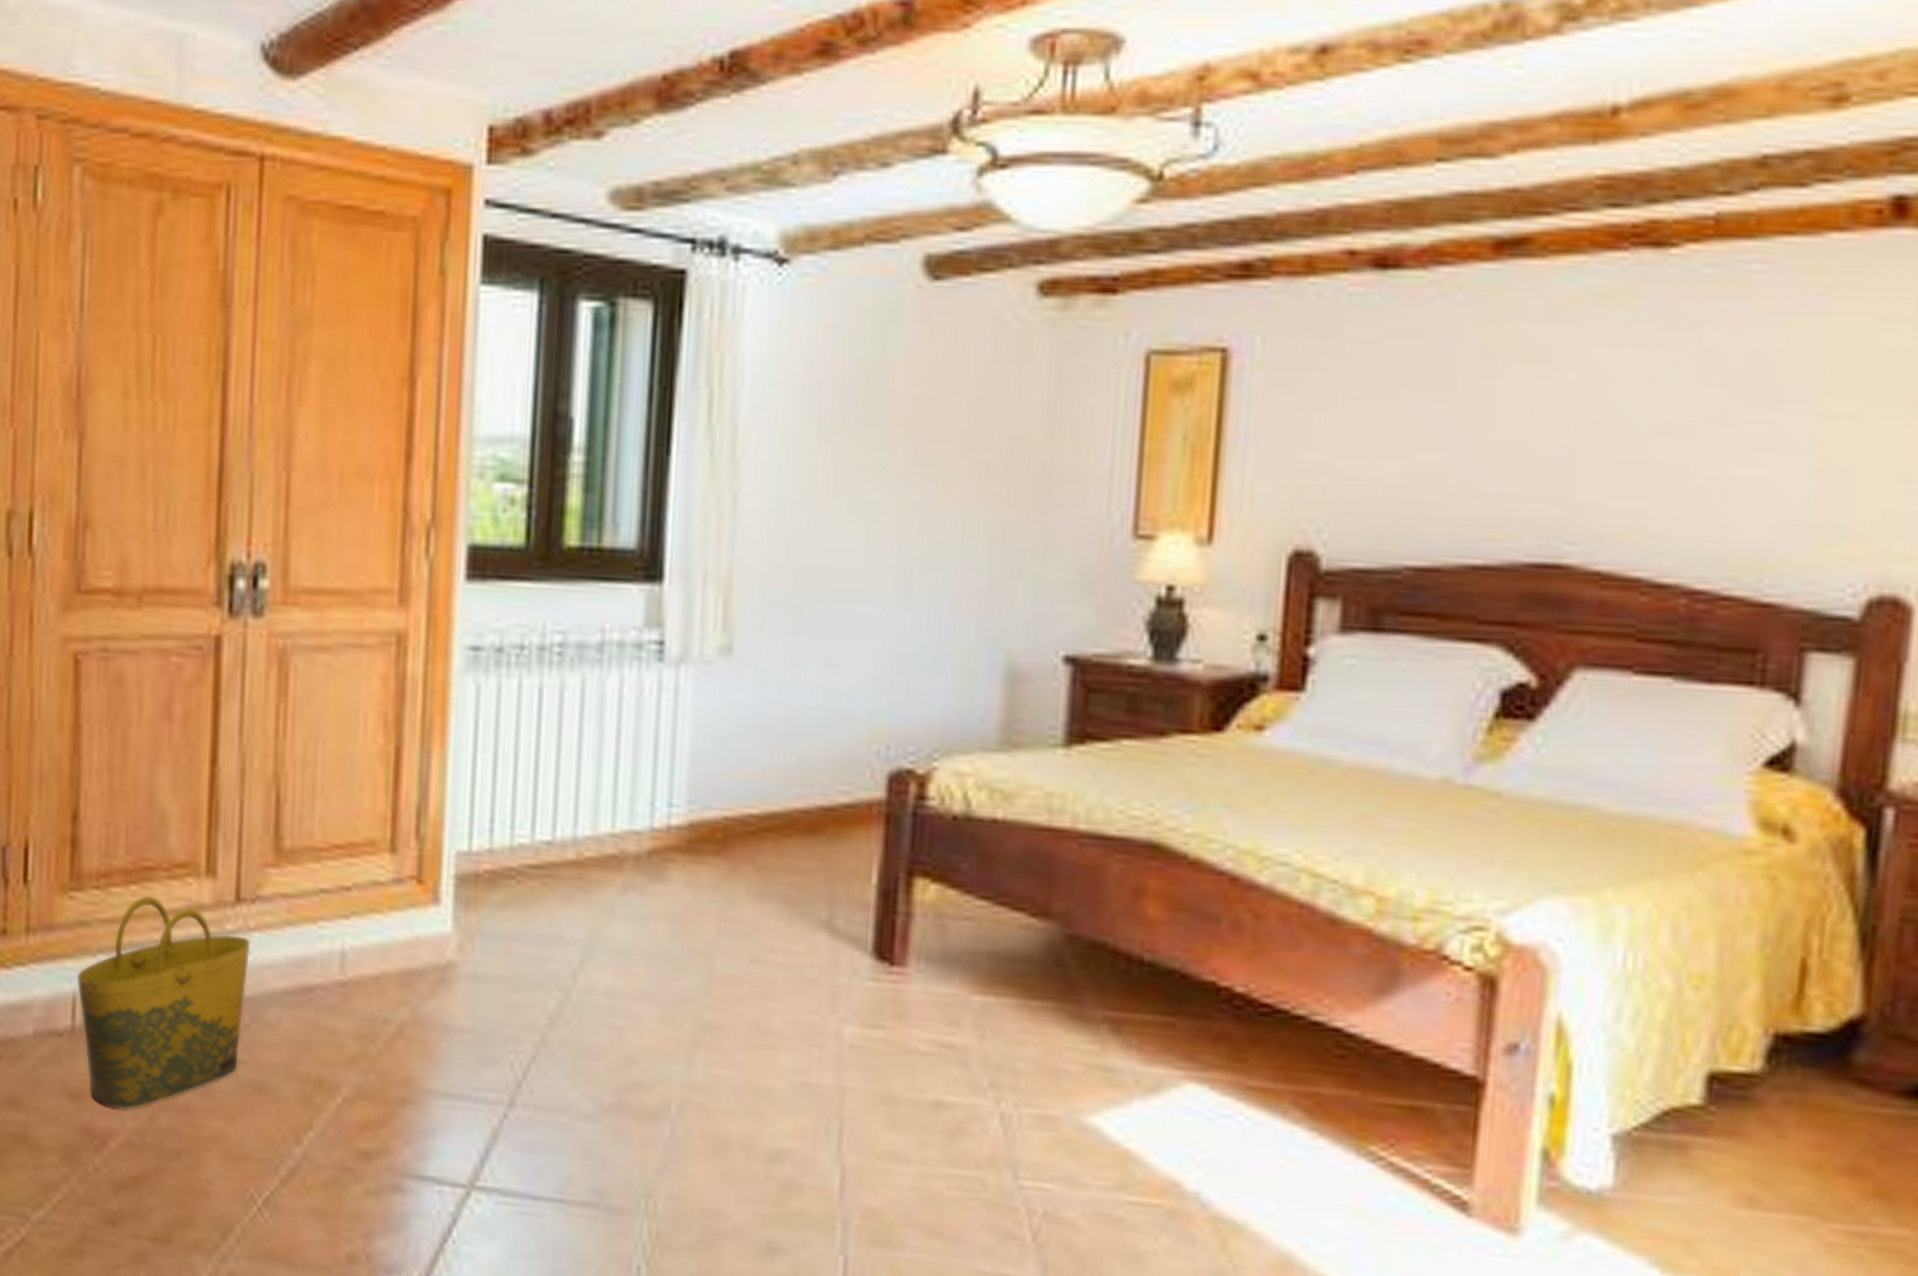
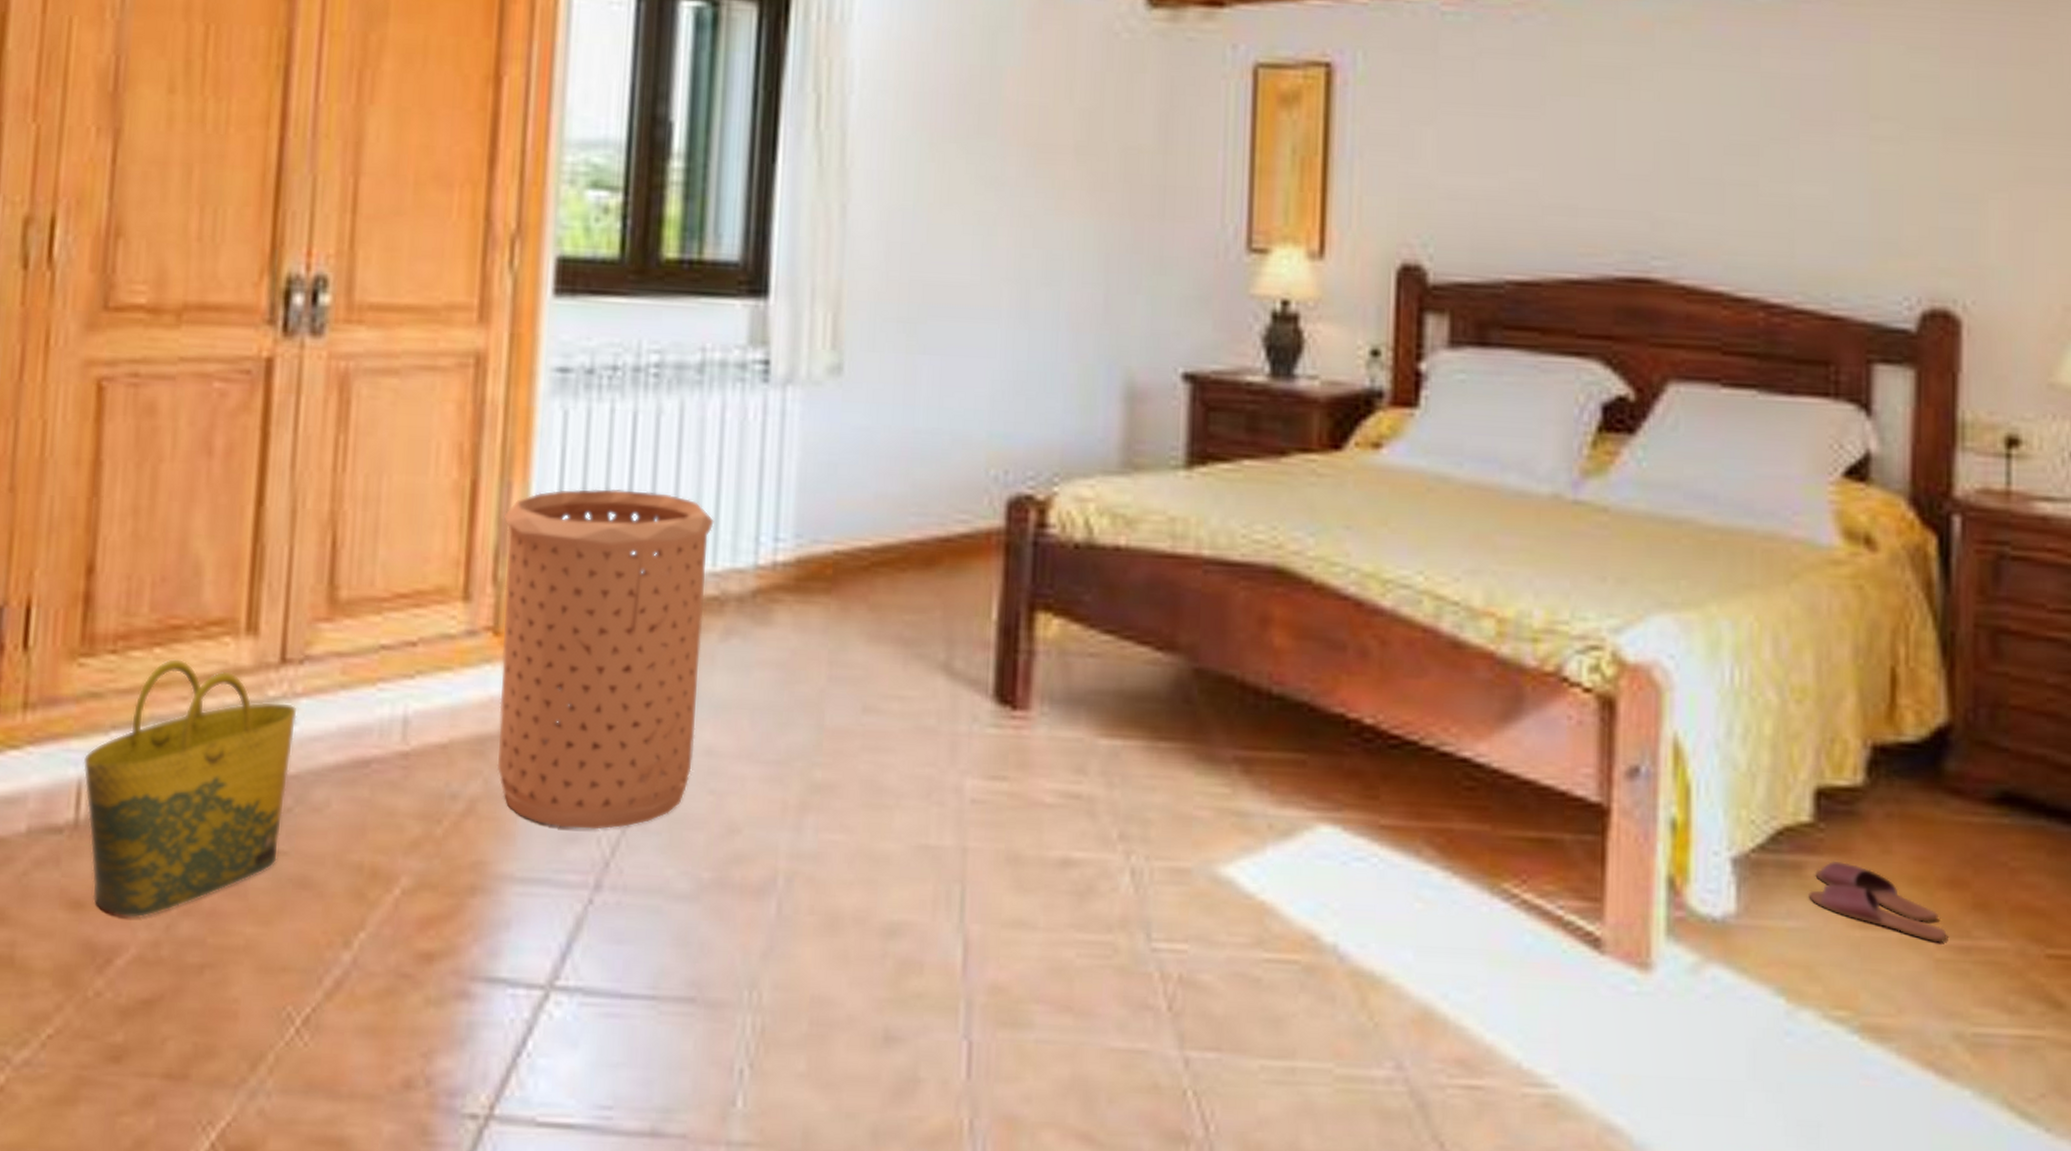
laundry basket: none [422,756,613,1055] -> present [496,488,714,830]
slippers: none [1692,1142,1842,1227] -> present [1808,860,1947,943]

